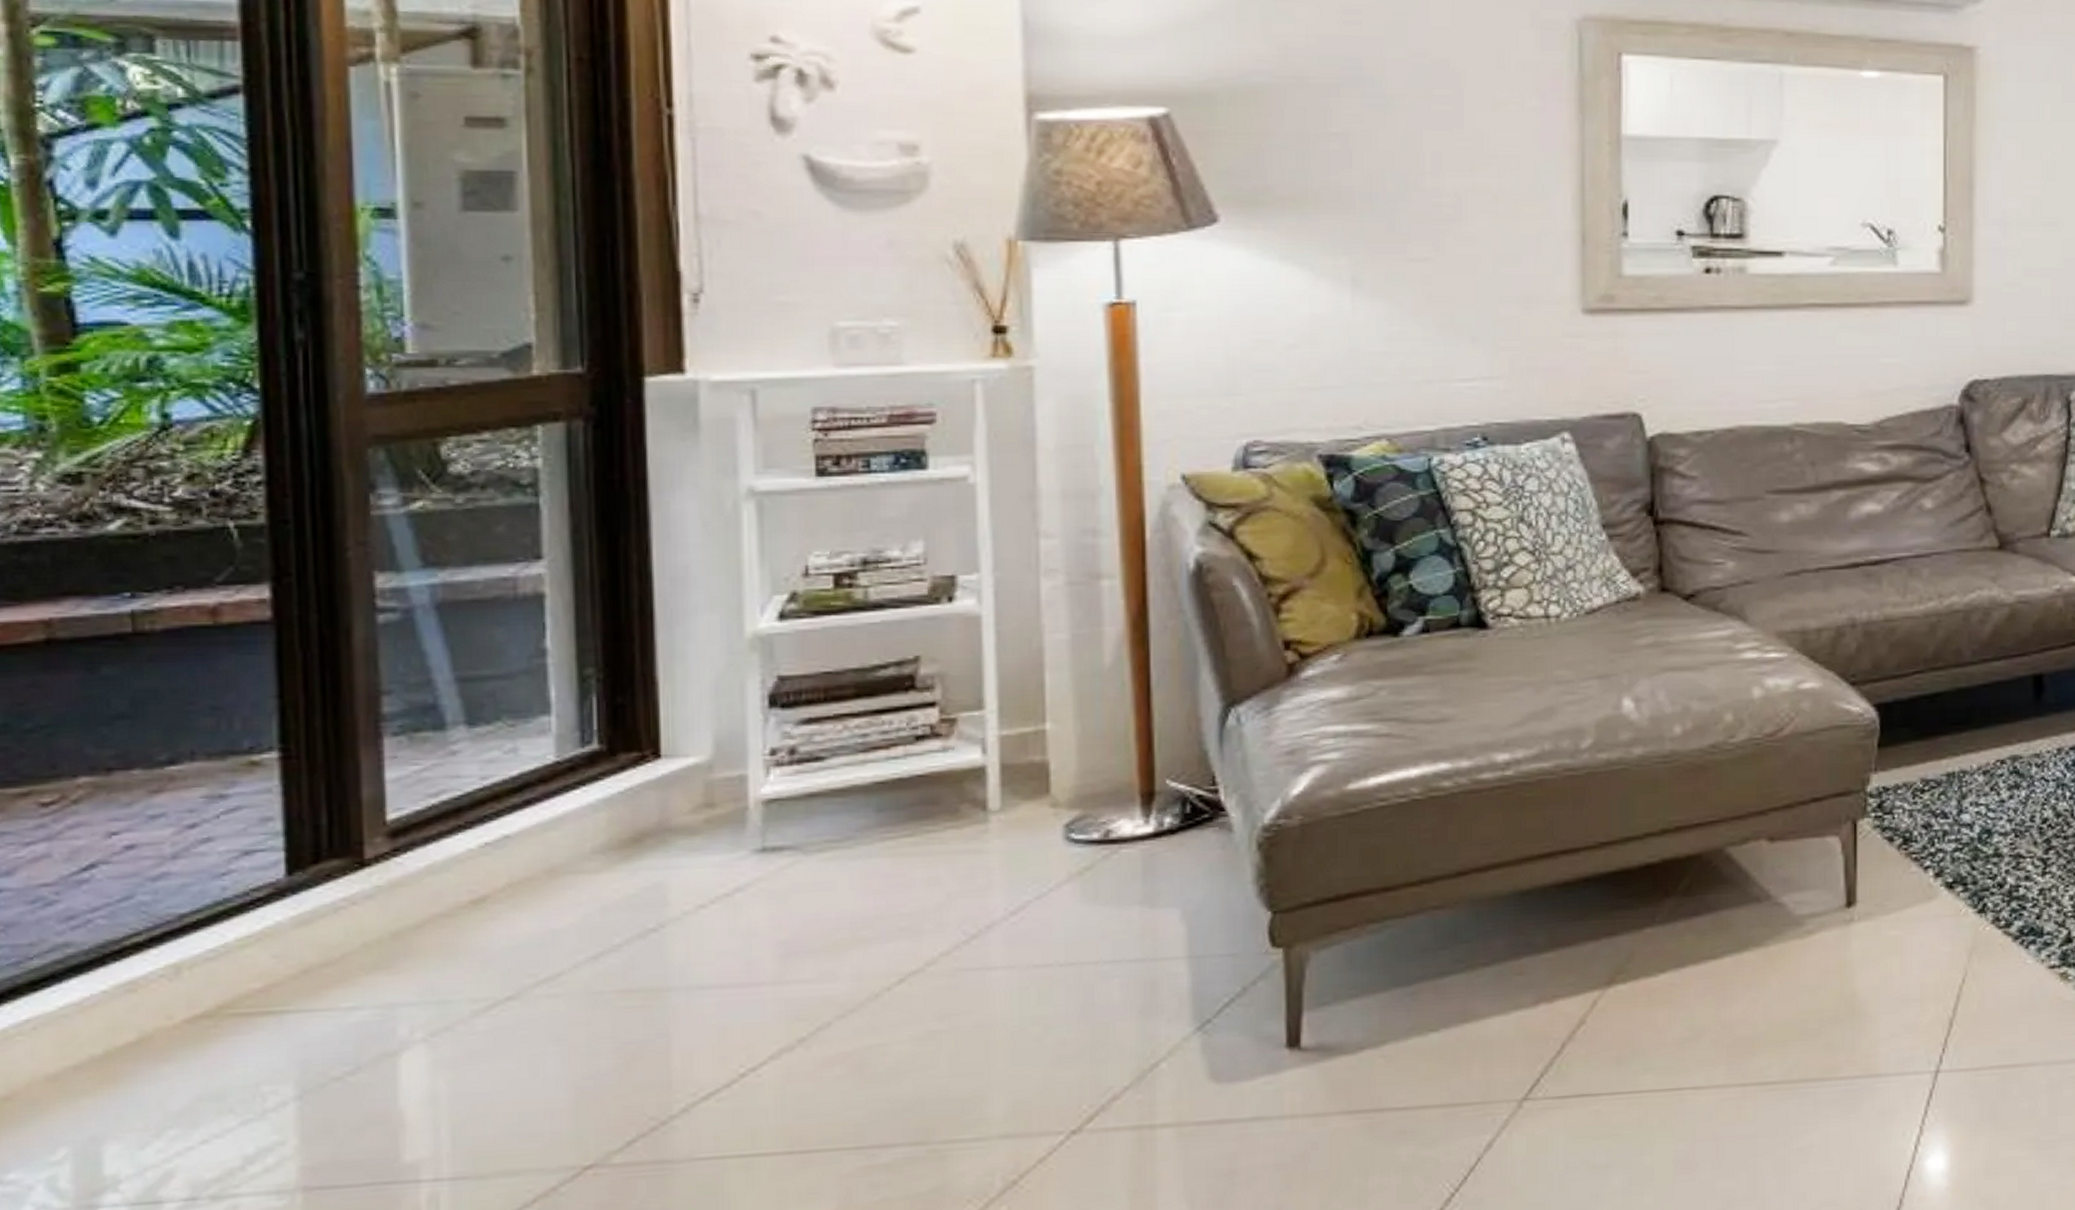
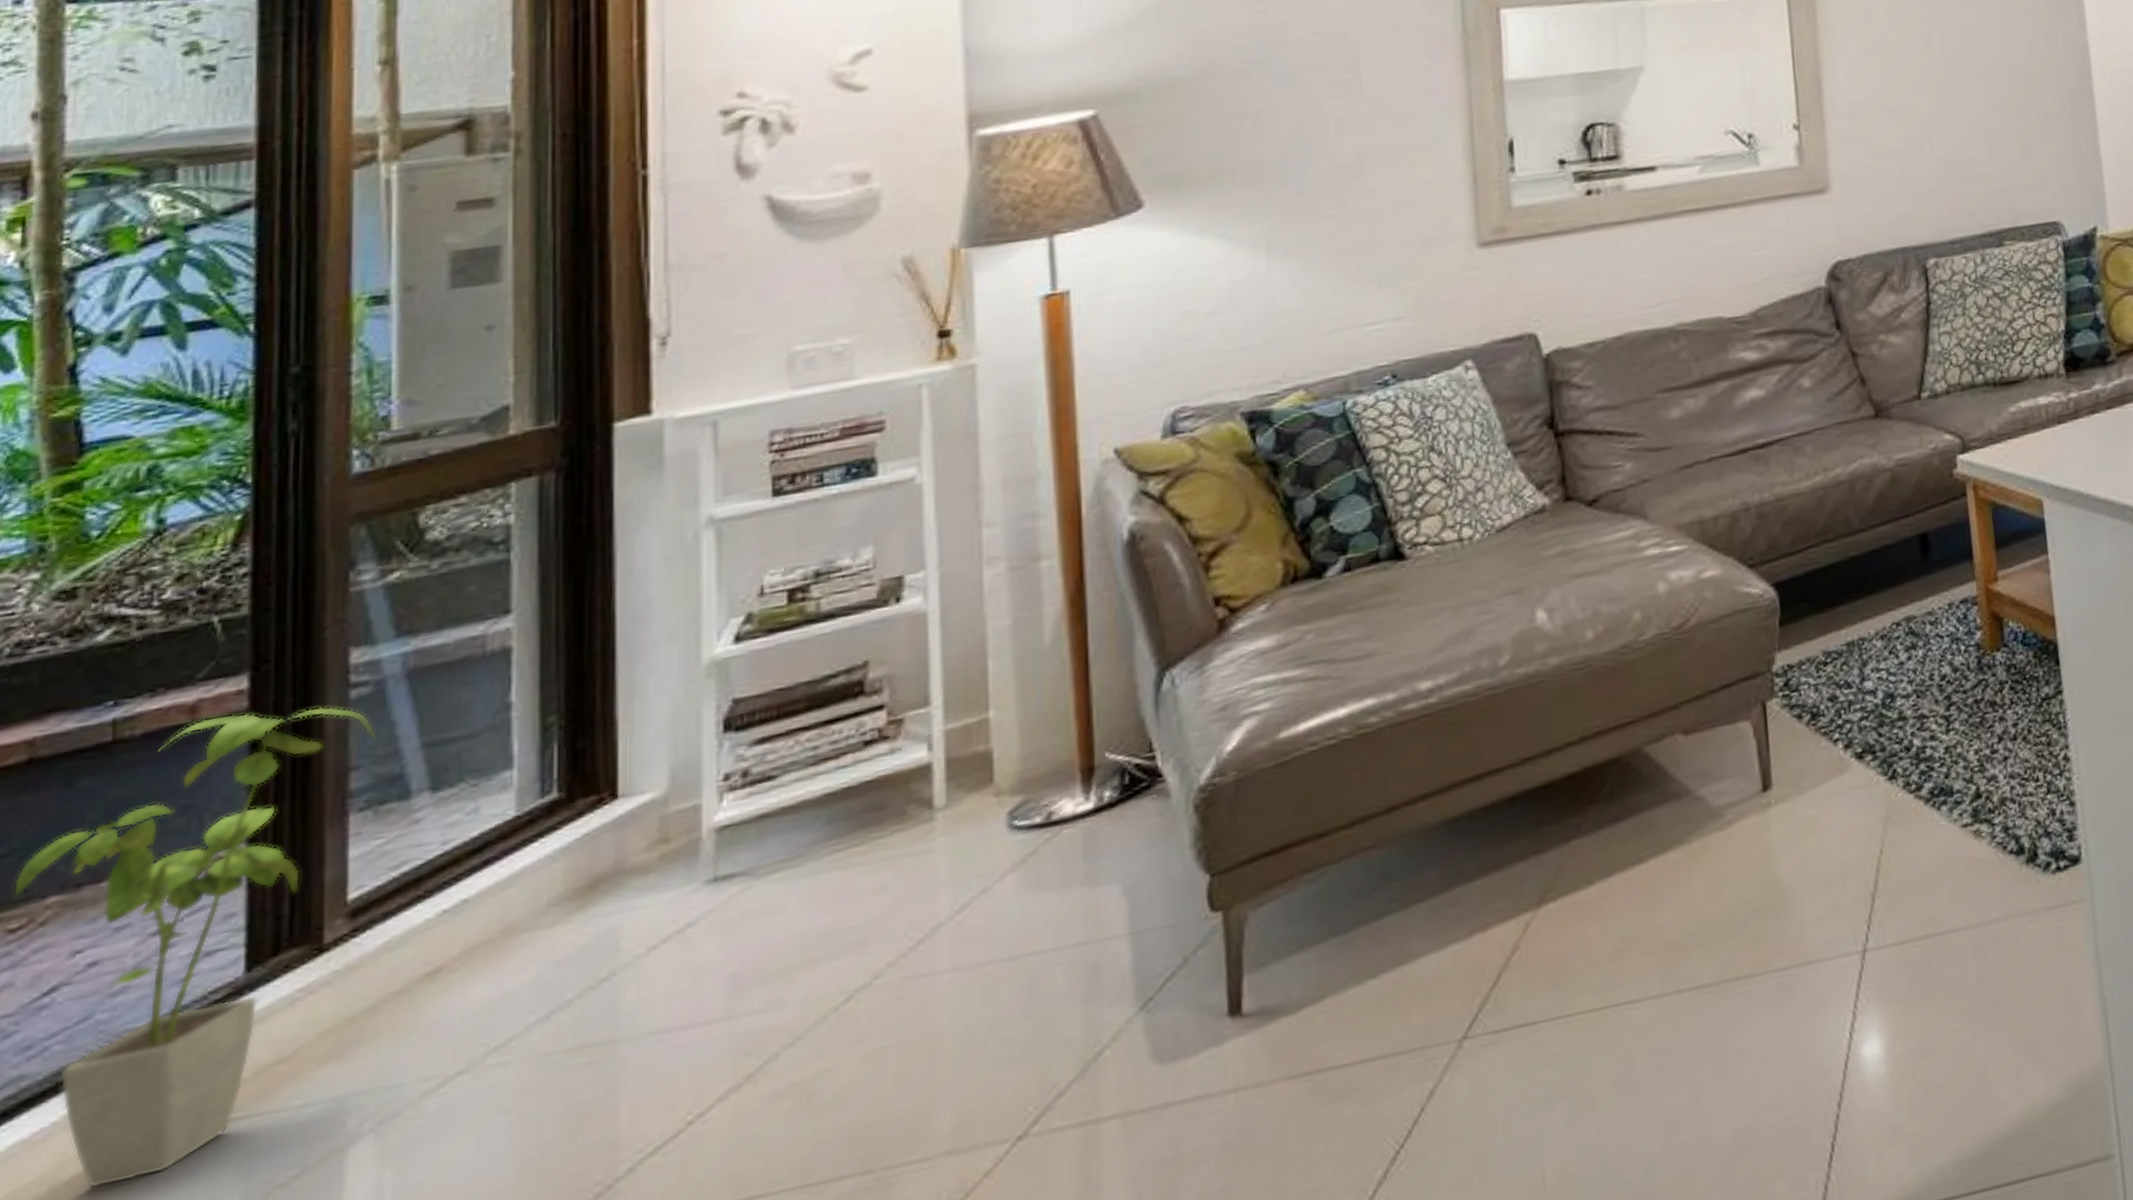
house plant: none [42,621,408,1057] -> present [12,706,377,1189]

